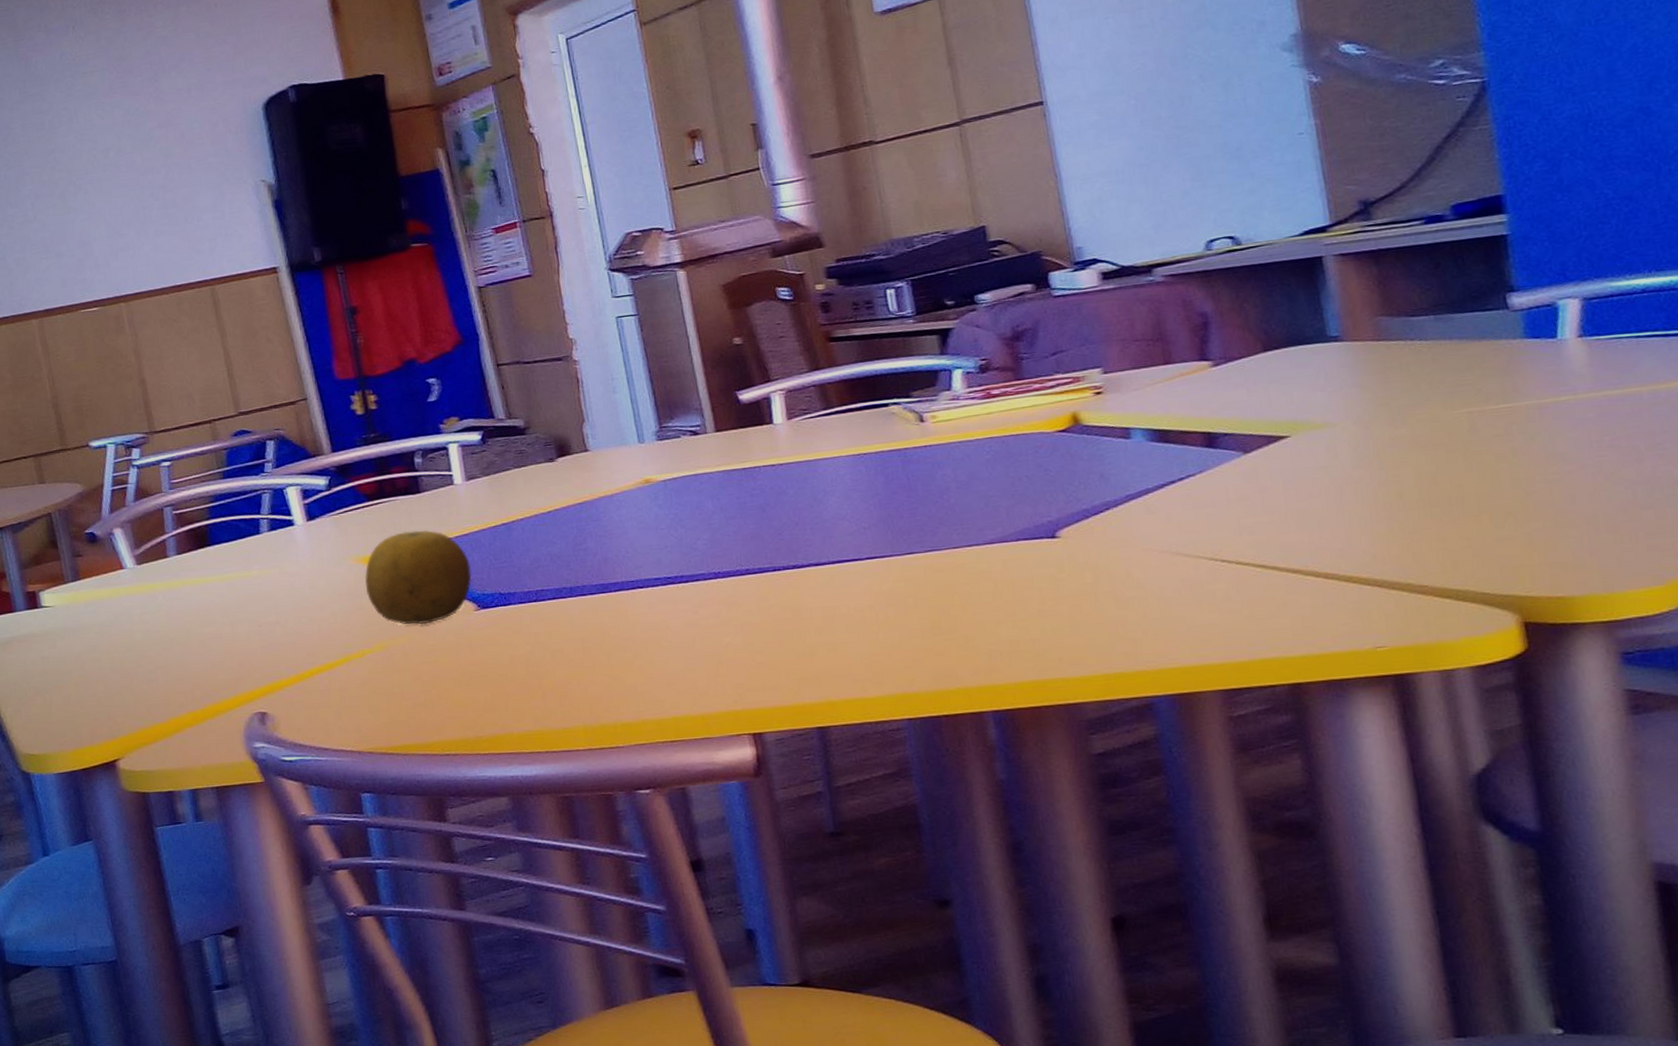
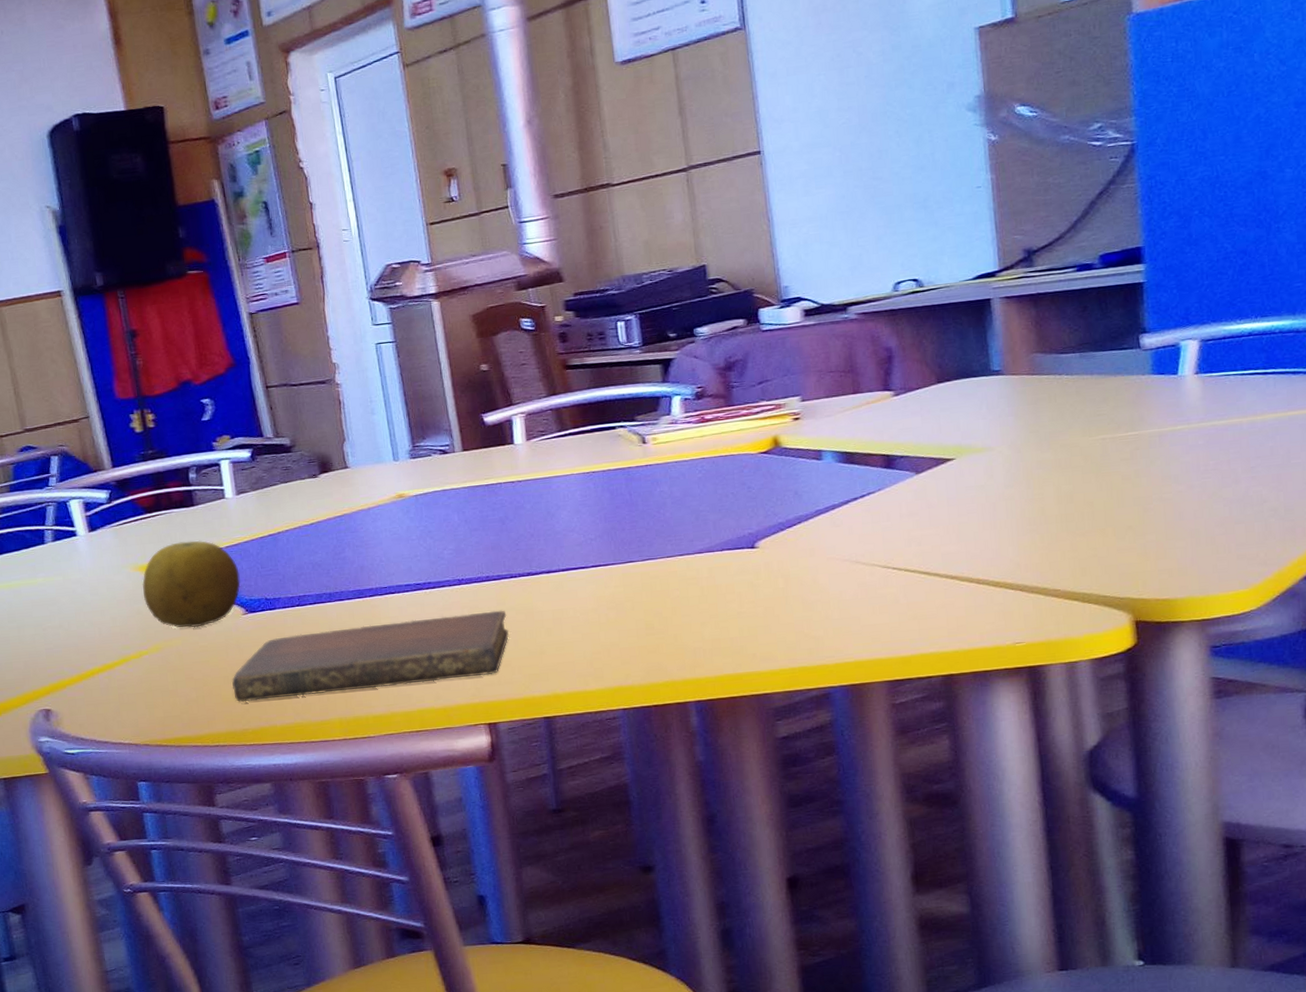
notebook: none [464,607,773,707] -> present [232,610,509,703]

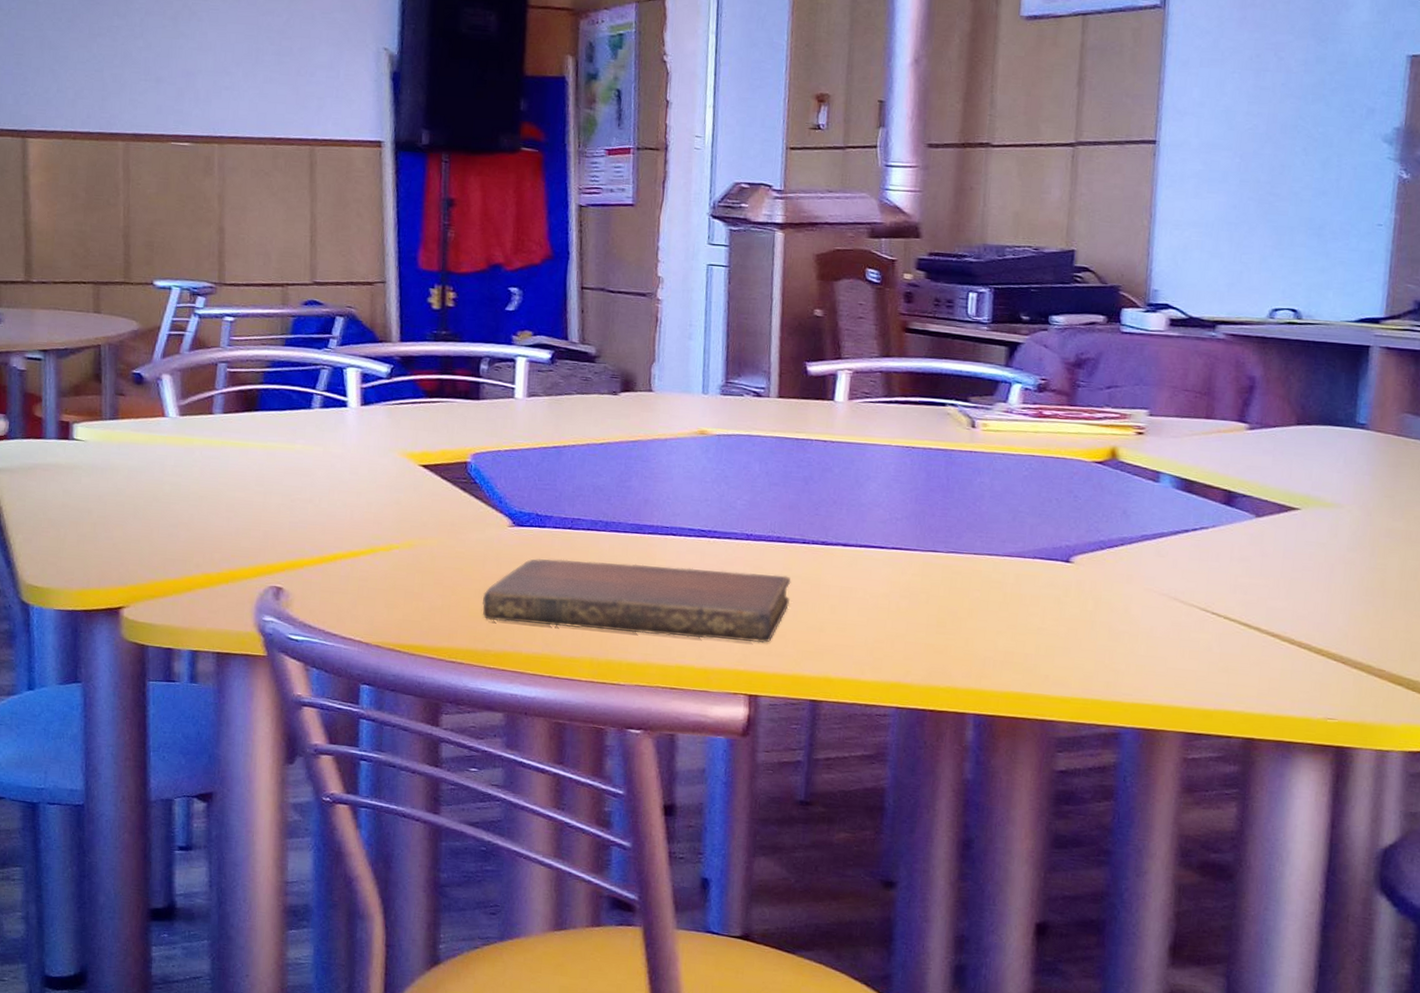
fruit: present [142,540,241,628] -> none [406,435,514,531]

